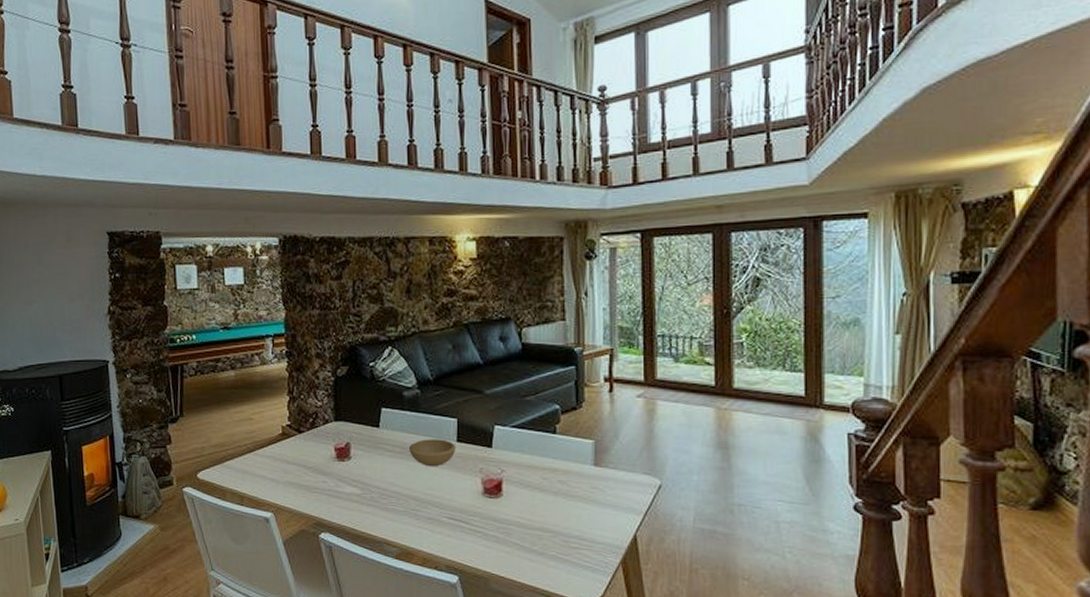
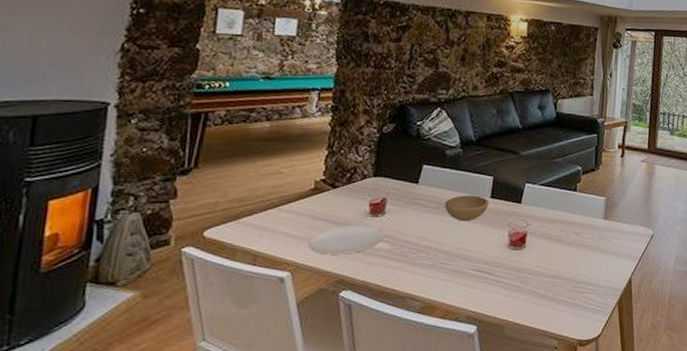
plate: none [285,468,354,498] -> present [308,224,385,255]

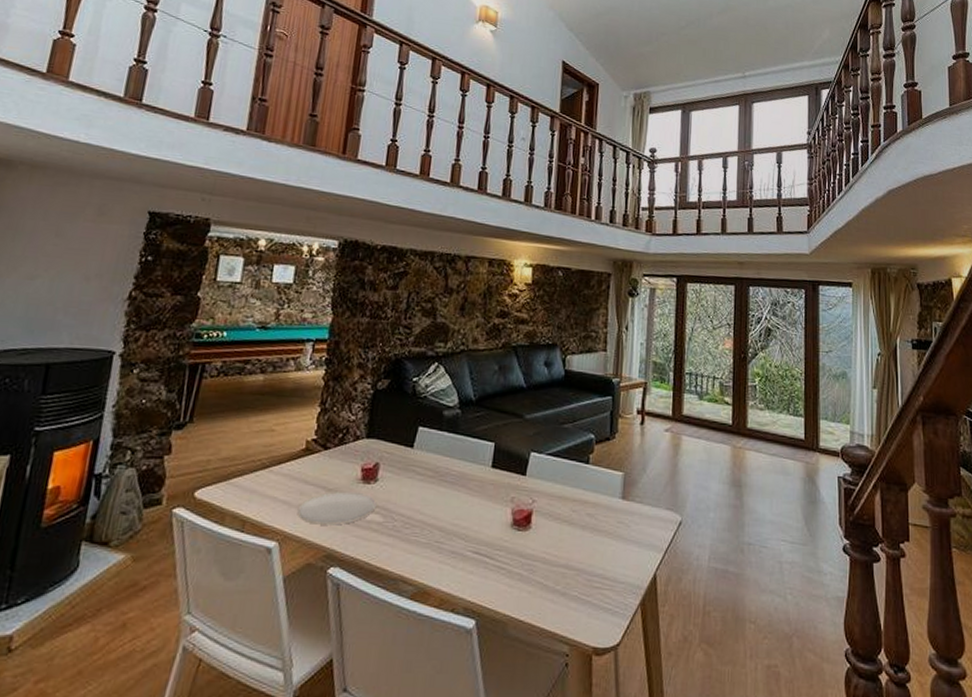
bowl: present [444,195,490,222] -> none [440,463,491,494]

